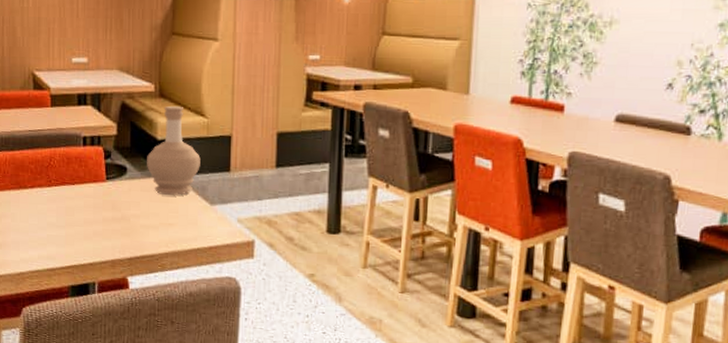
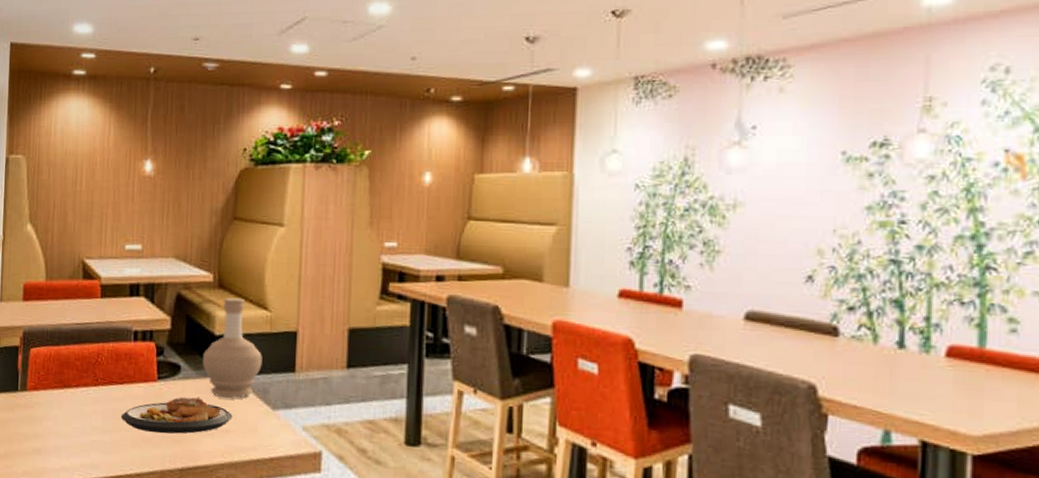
plate: none [73,195,175,228] -> present [120,397,233,434]

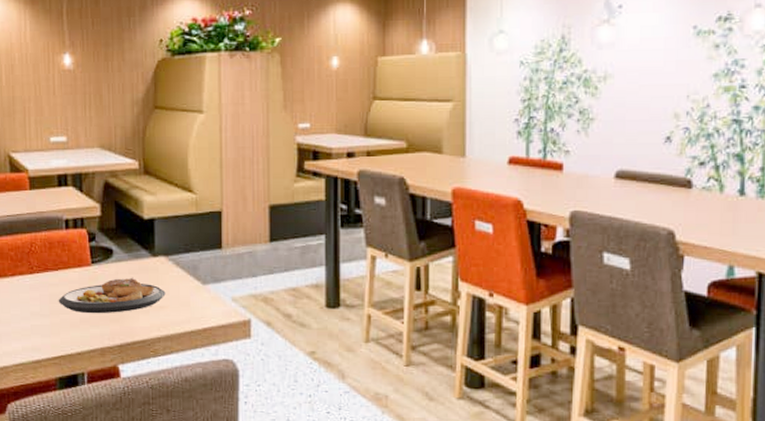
bottle: present [203,298,262,398] -> none [134,183,190,276]

